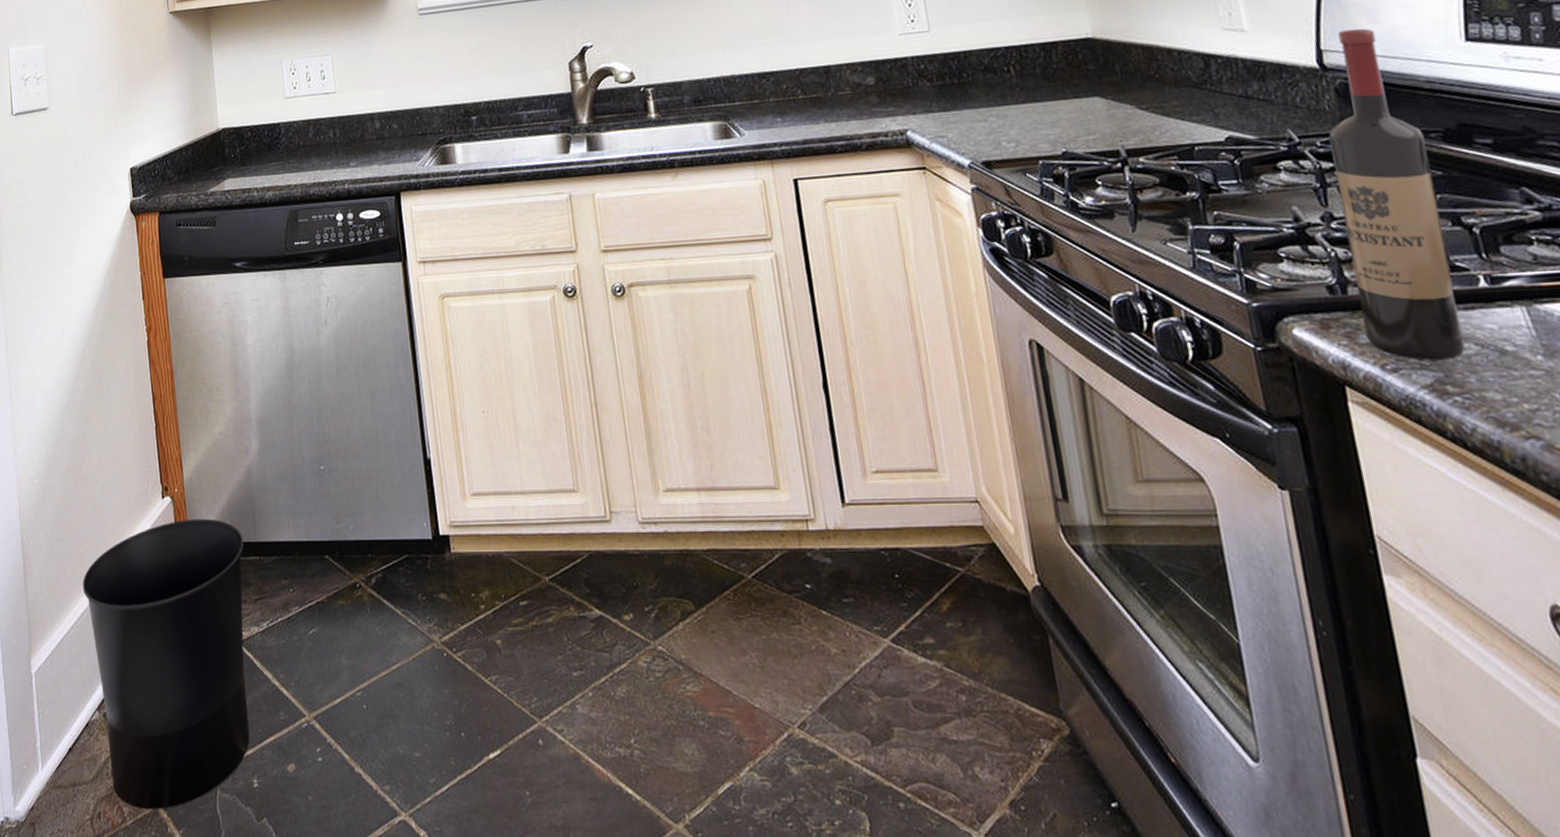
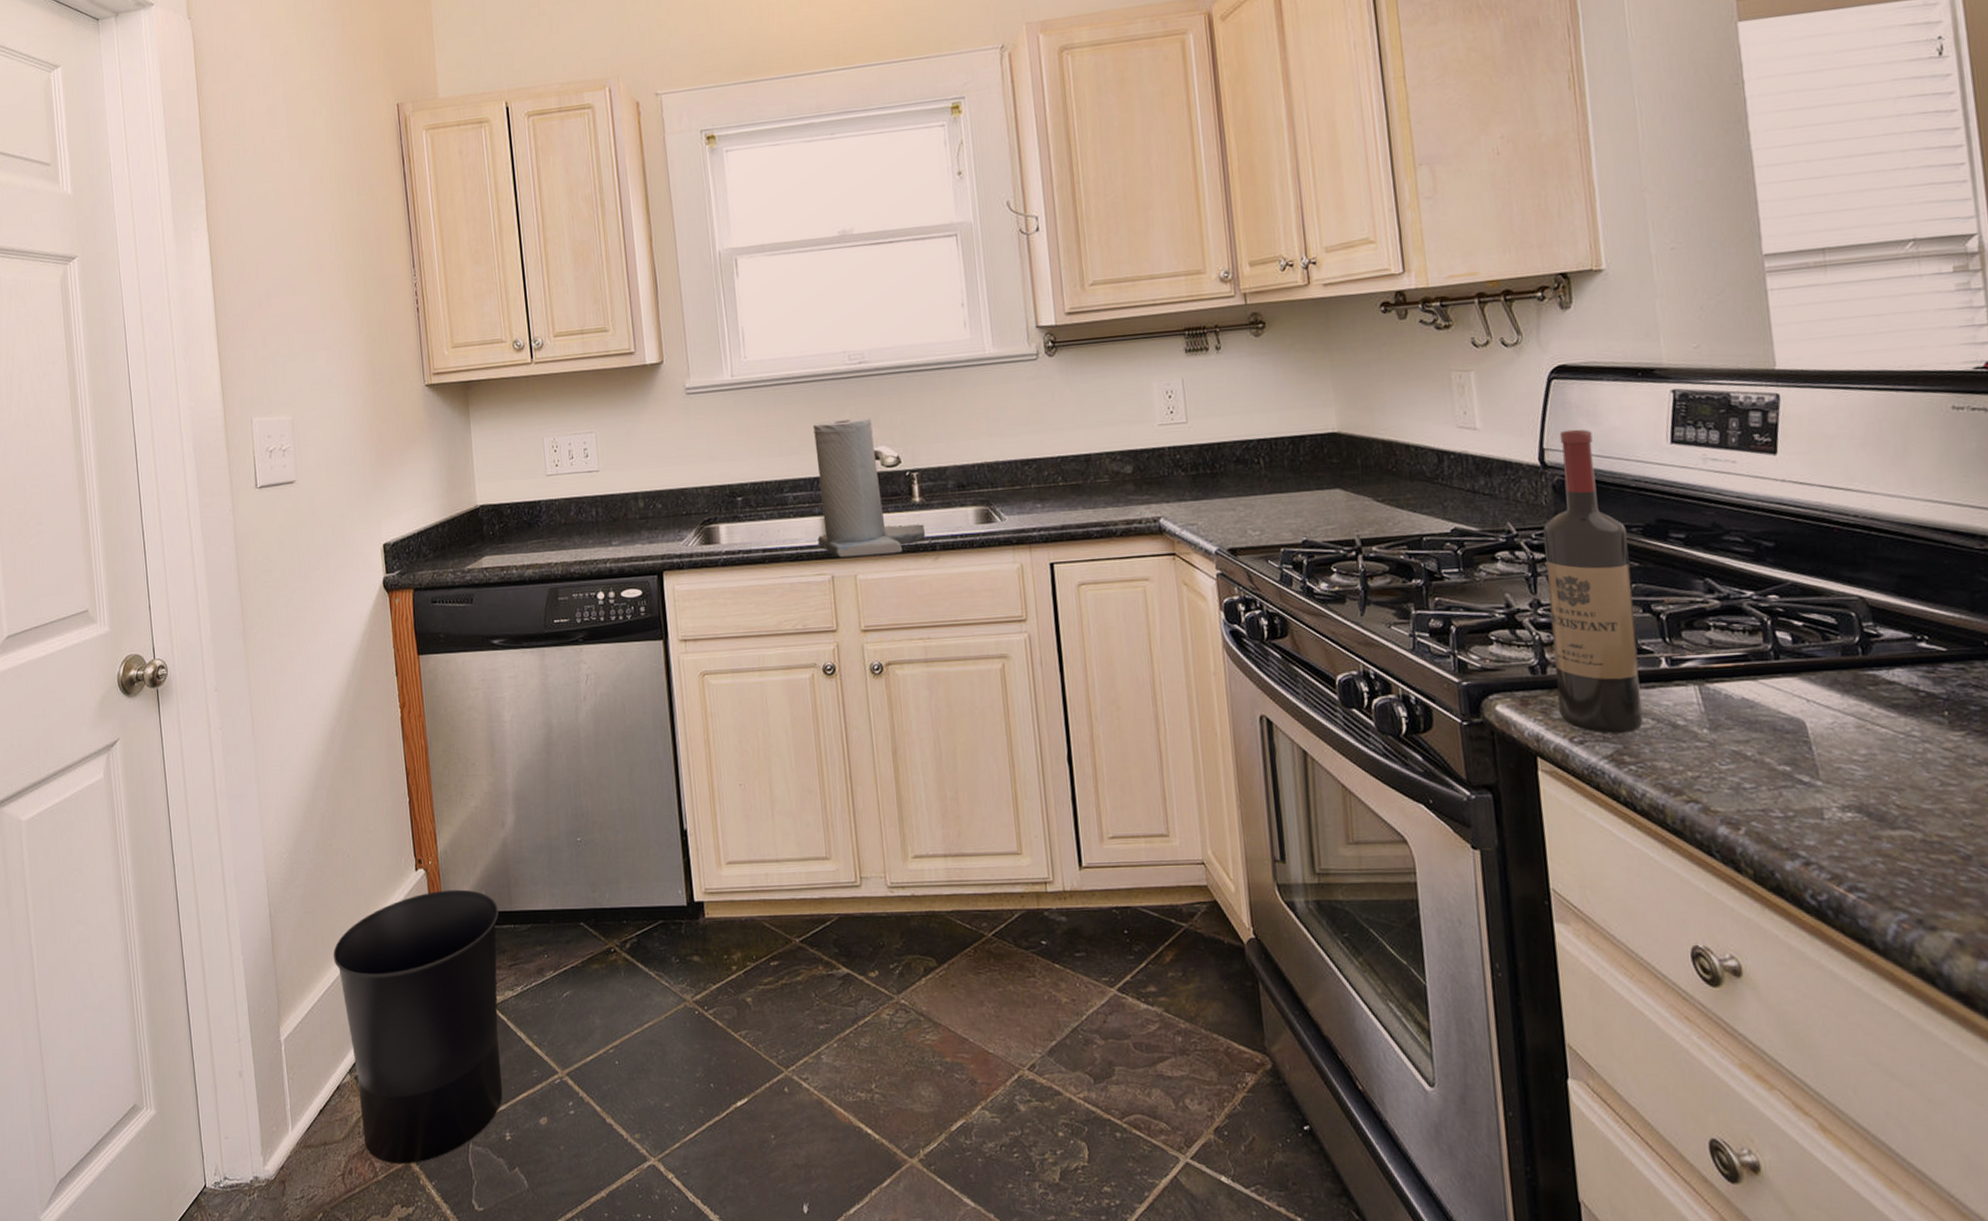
paper towel: none [545,33,663,176] -> present [813,417,925,558]

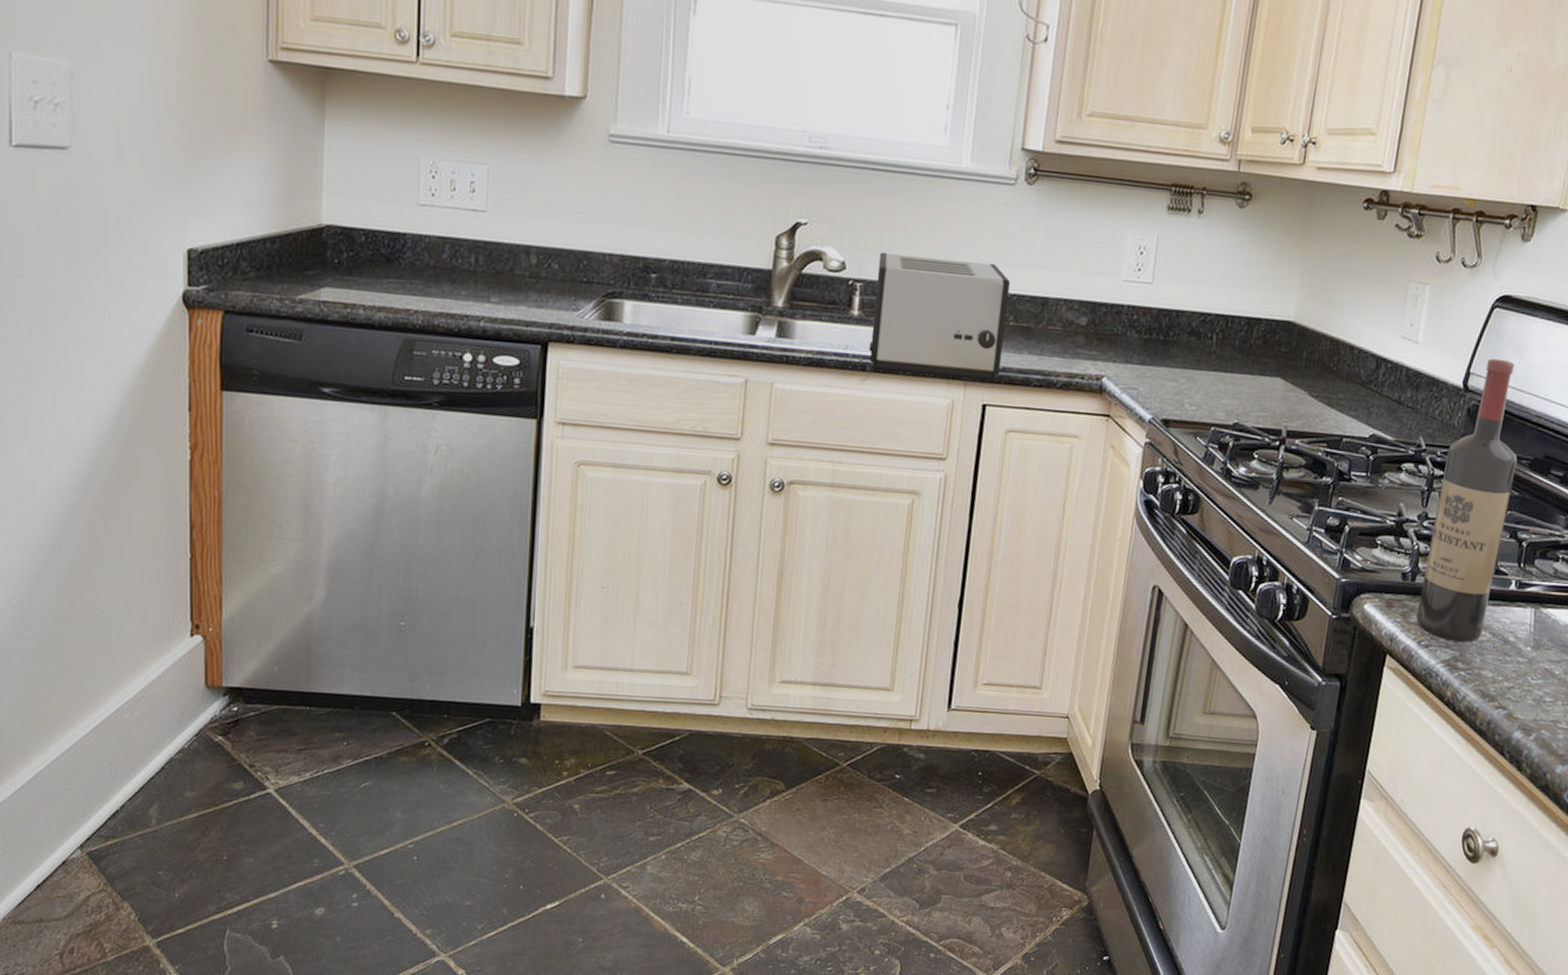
waste bin: present [333,889,503,1164] -> none [70,661,292,947]
paper towel: present [813,417,925,558] -> none [736,205,858,368]
toaster: none [928,432,1060,549] -> present [868,252,1011,382]

